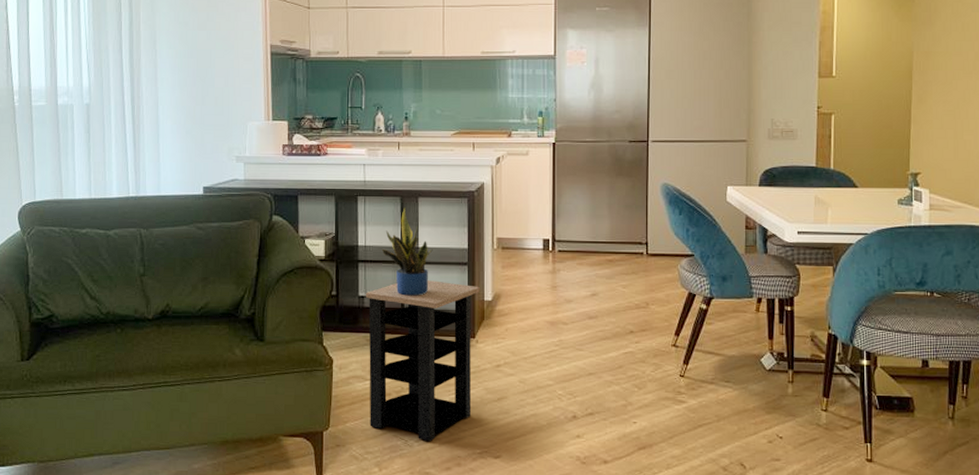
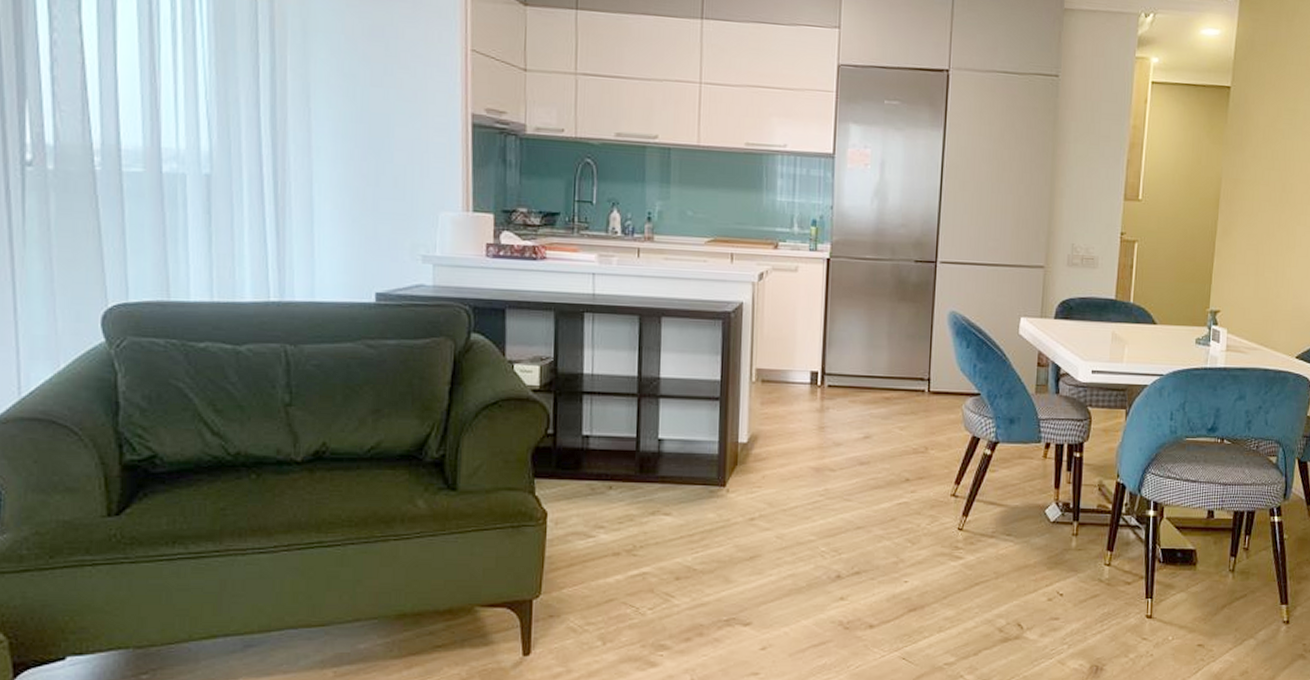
side table: present [365,280,480,442] -> none [590,418,733,609]
potted plant: present [382,206,433,296] -> none [614,327,678,436]

